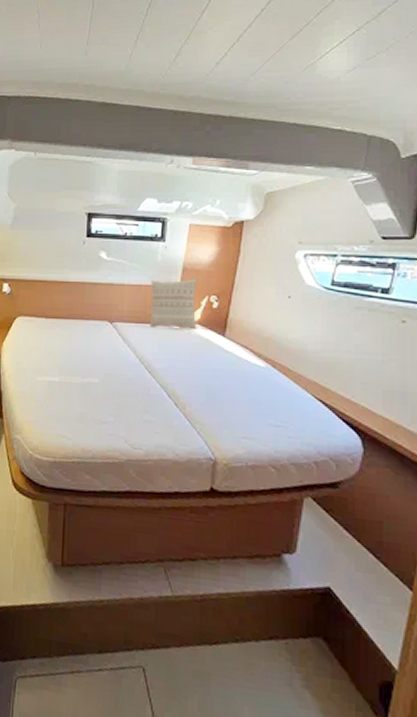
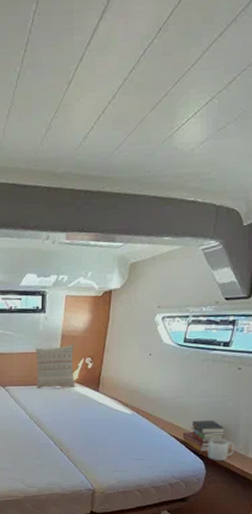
books: none [331,383,387,424] -> present [182,421,225,452]
mug: none [365,406,402,439] -> present [207,438,235,461]

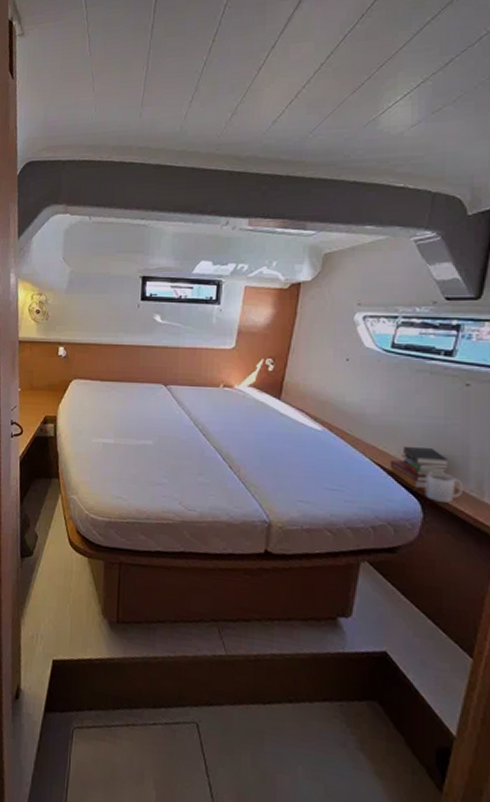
pillow: present [35,343,76,388] -> none [204,340,252,393]

